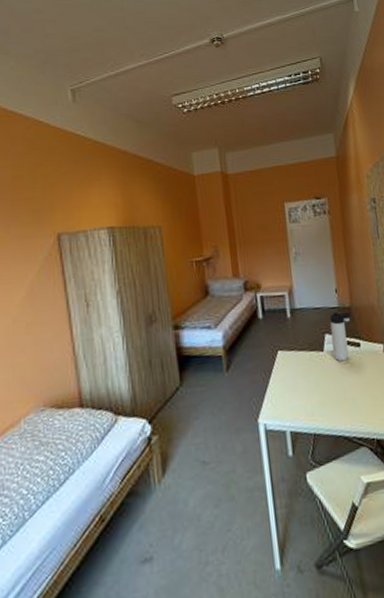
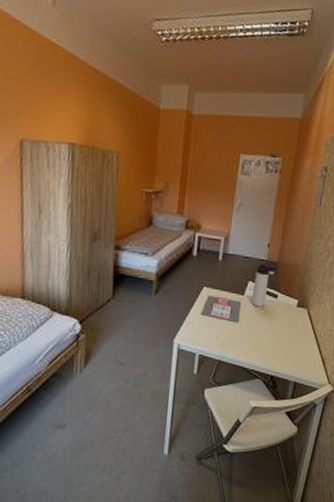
book: none [281,358,326,385] -> present [201,295,242,323]

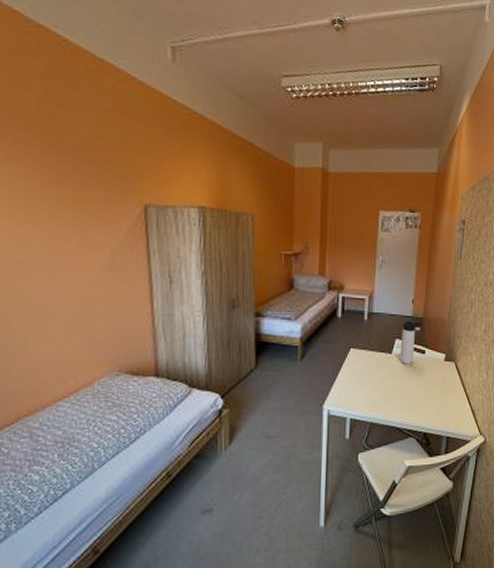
book: present [201,295,242,323] -> none [349,357,390,383]

